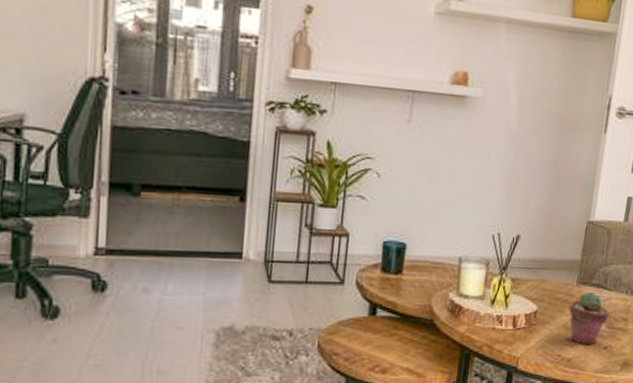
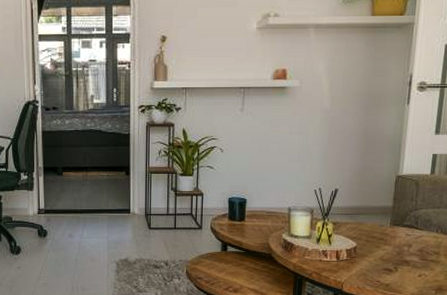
potted succulent: present [568,291,610,345] -> none [384,231,422,274]

